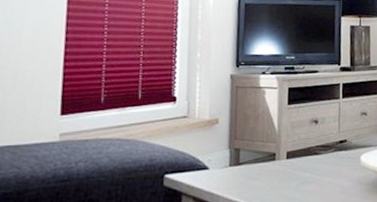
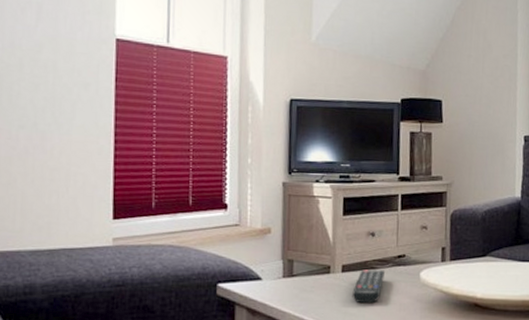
remote control: none [296,155,328,188] -> present [352,269,386,304]

